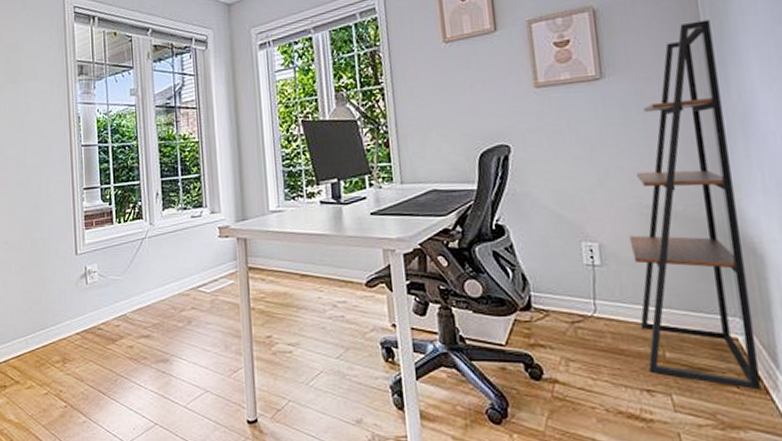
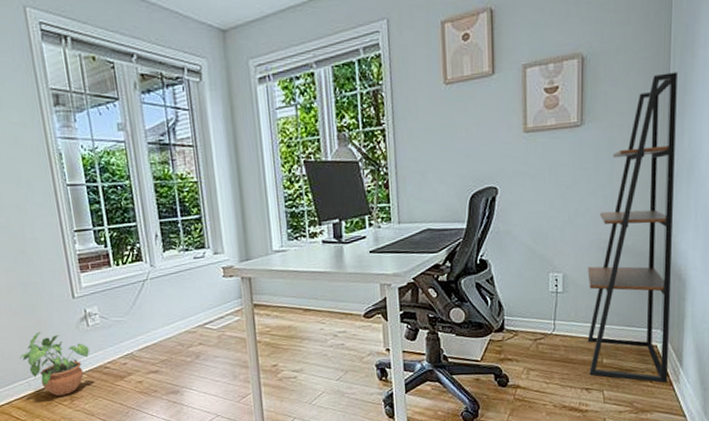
potted plant: none [22,288,86,356] -> present [20,332,90,396]

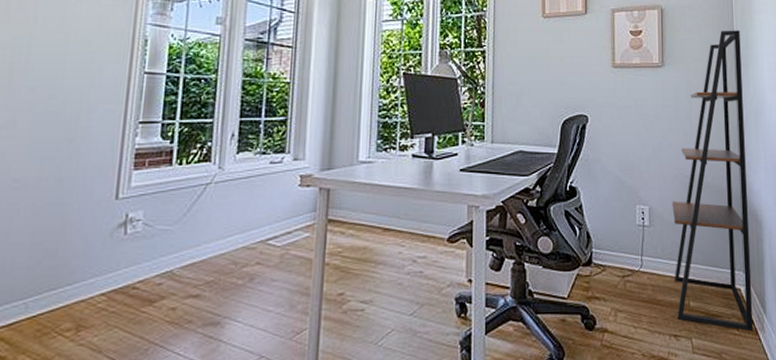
potted plant: present [20,332,90,396] -> none [25,239,119,323]

